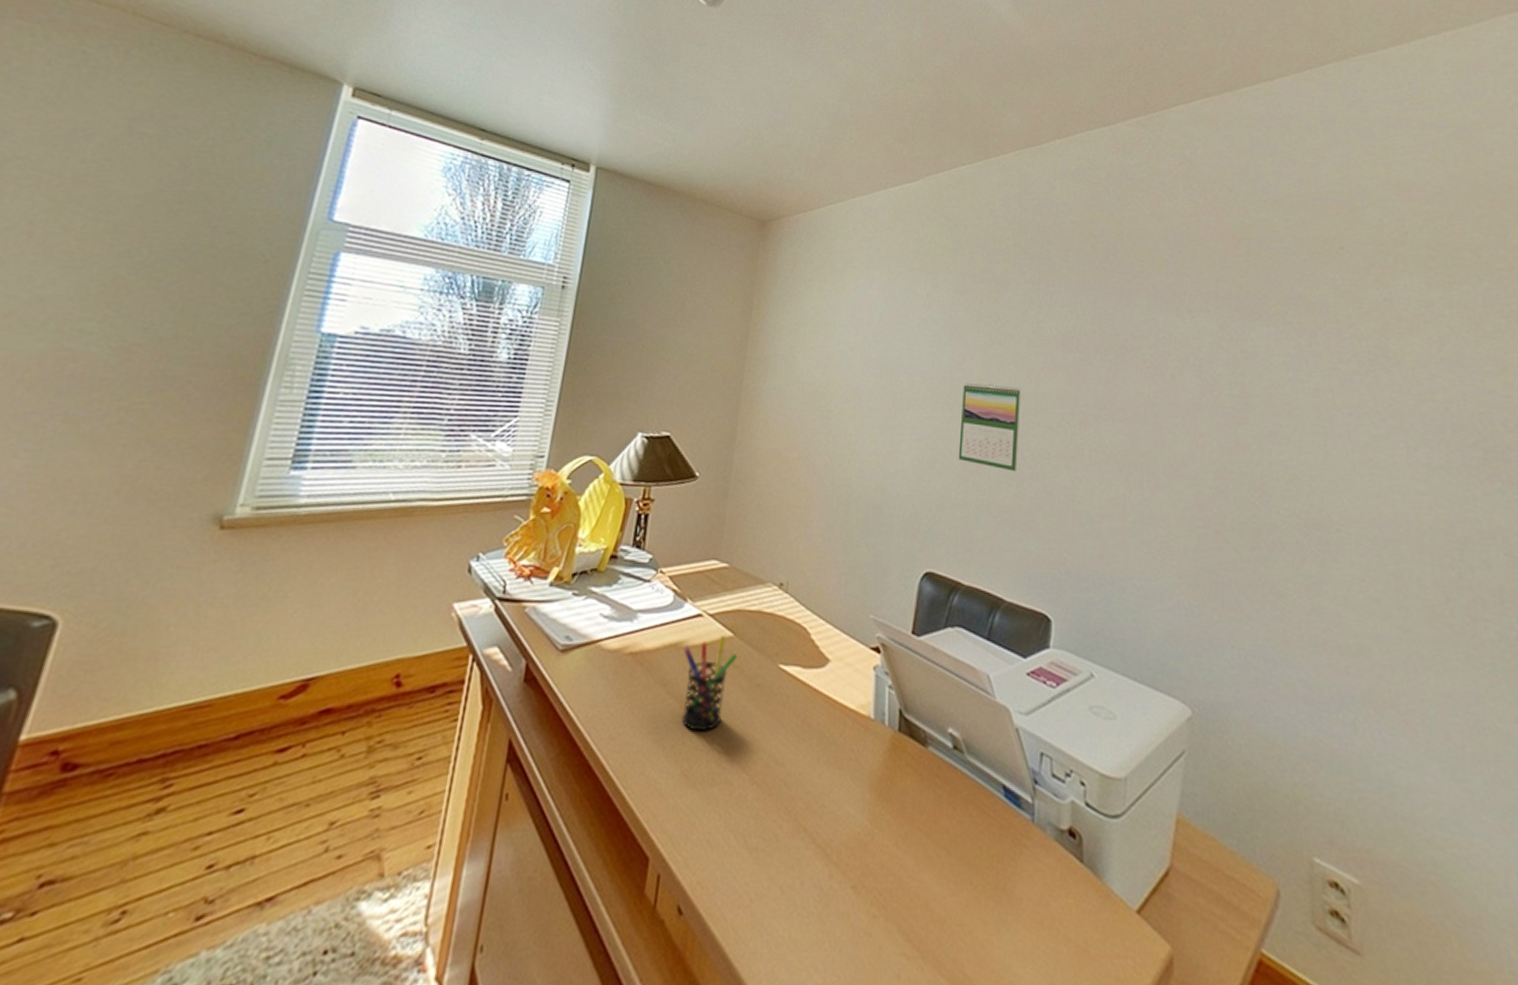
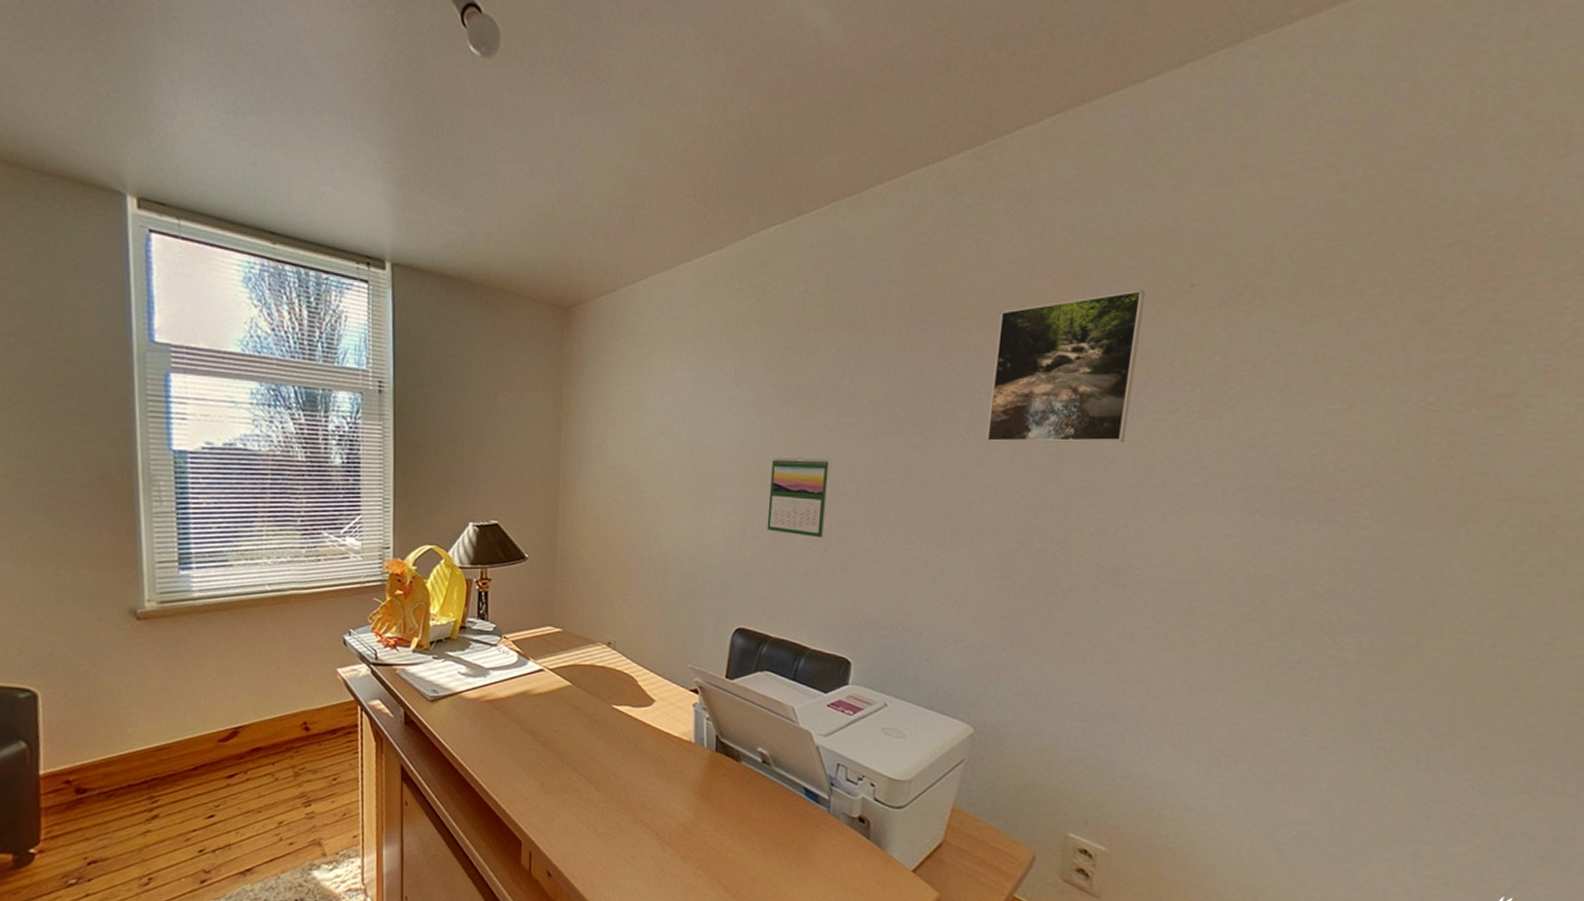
pen holder: present [682,635,738,732] -> none [531,684,577,756]
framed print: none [1173,247,1305,389] -> present [985,289,1145,443]

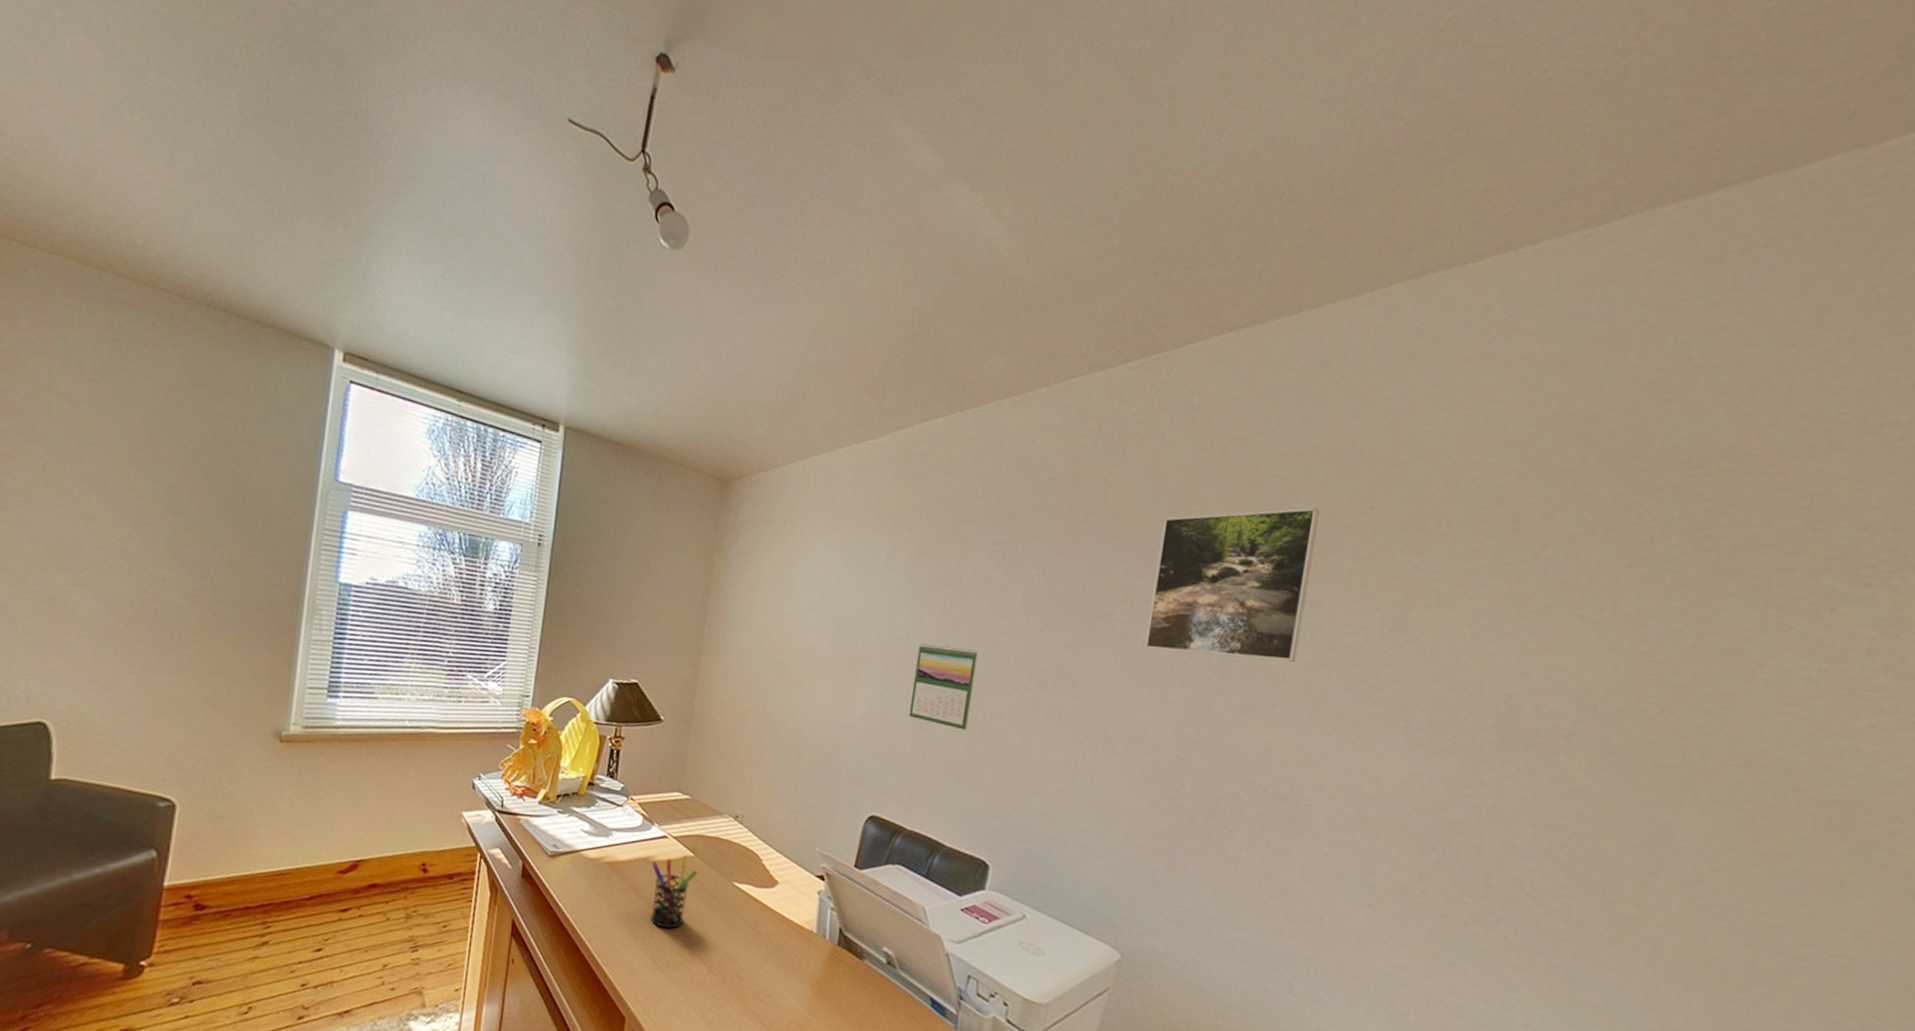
pen holder: none [531,684,577,756] -> present [650,854,698,929]

